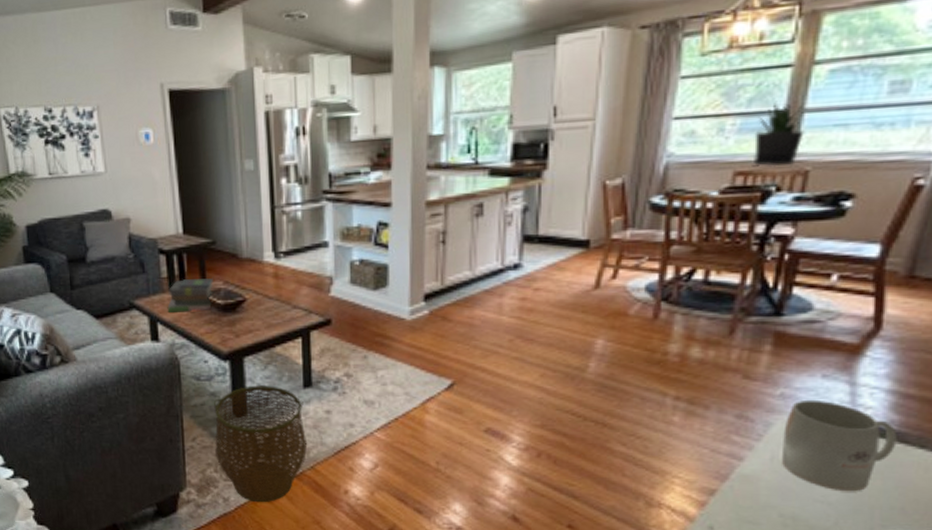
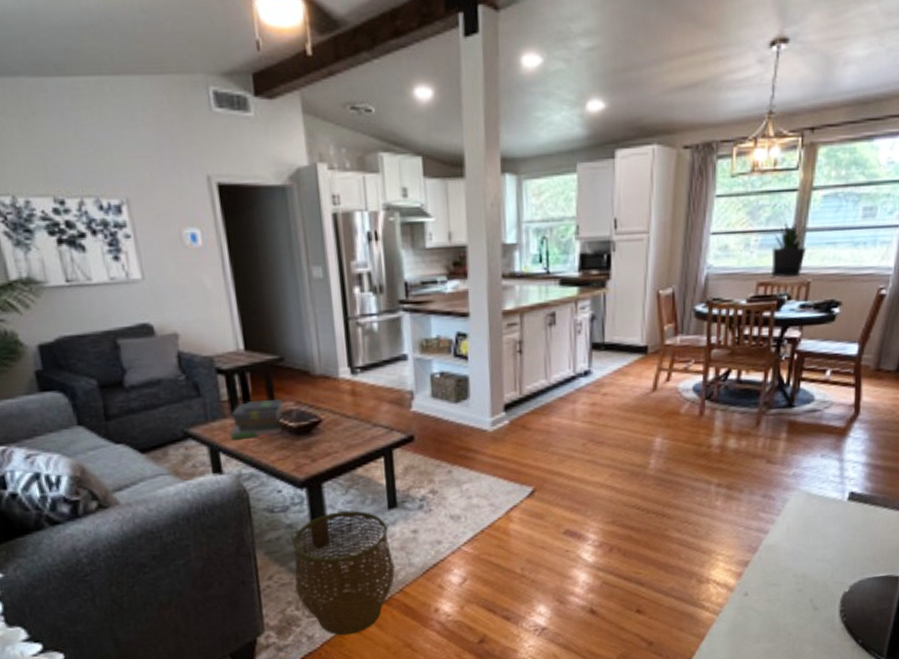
mug: present [781,401,897,492] -> none [794,476,870,550]

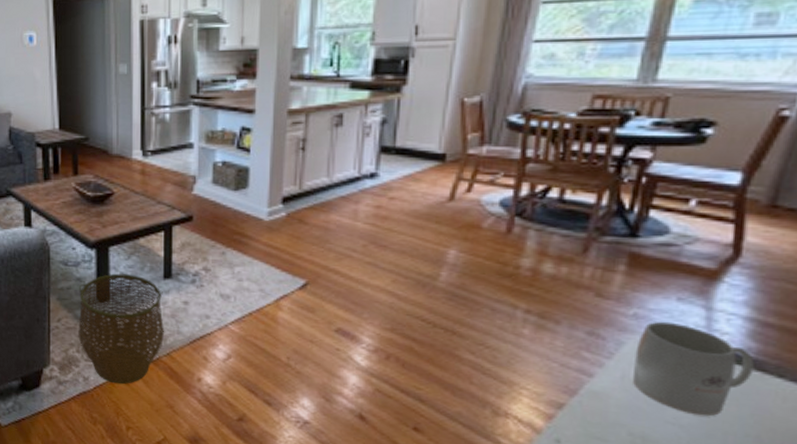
books: present [230,399,286,440] -> none [41,171,86,202]
planter: present [771,220,807,279] -> none [613,28,666,92]
mug: none [794,476,870,550] -> present [632,322,755,417]

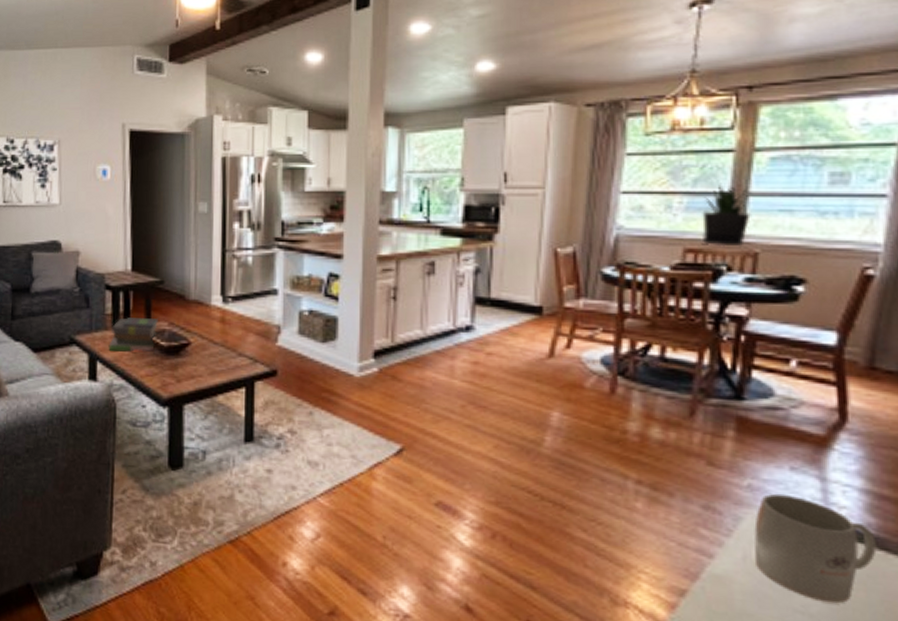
books: none [41,171,86,202] -> present [108,317,159,353]
basket: present [78,273,165,385] -> none [146,436,246,571]
planter: none [613,28,666,92] -> present [702,183,751,247]

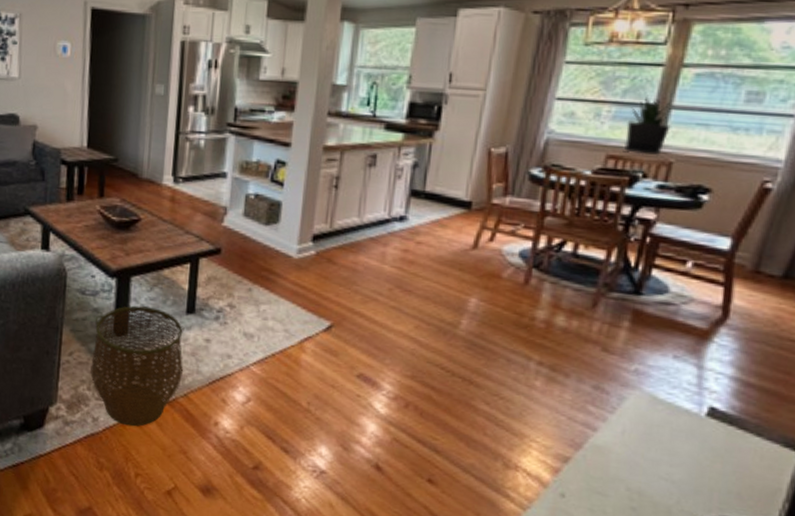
books: present [108,317,159,353] -> none [61,192,111,227]
basket: none [146,436,246,571] -> present [90,305,185,427]
mug: present [754,494,877,604] -> none [631,378,738,473]

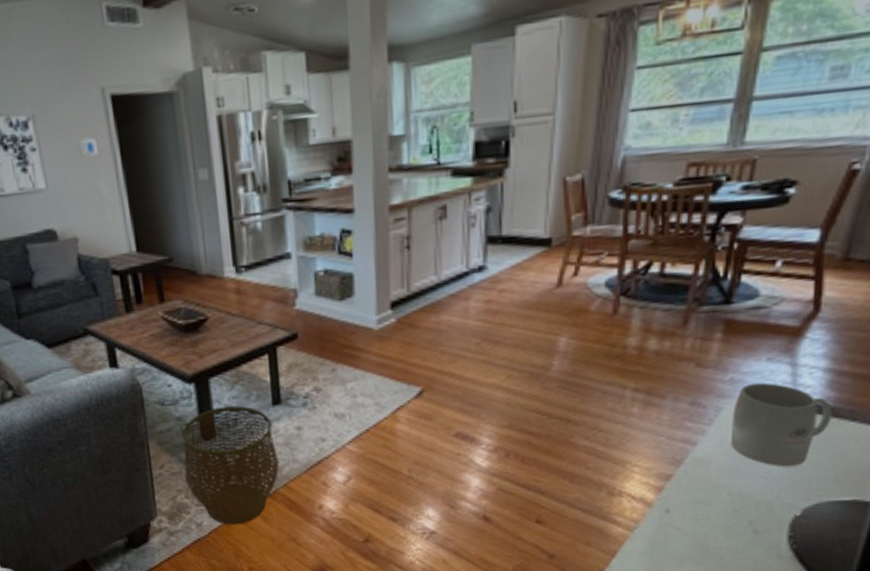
planter: present [624,95,671,156] -> none [706,89,753,157]
mug: none [631,378,738,473] -> present [730,383,832,467]

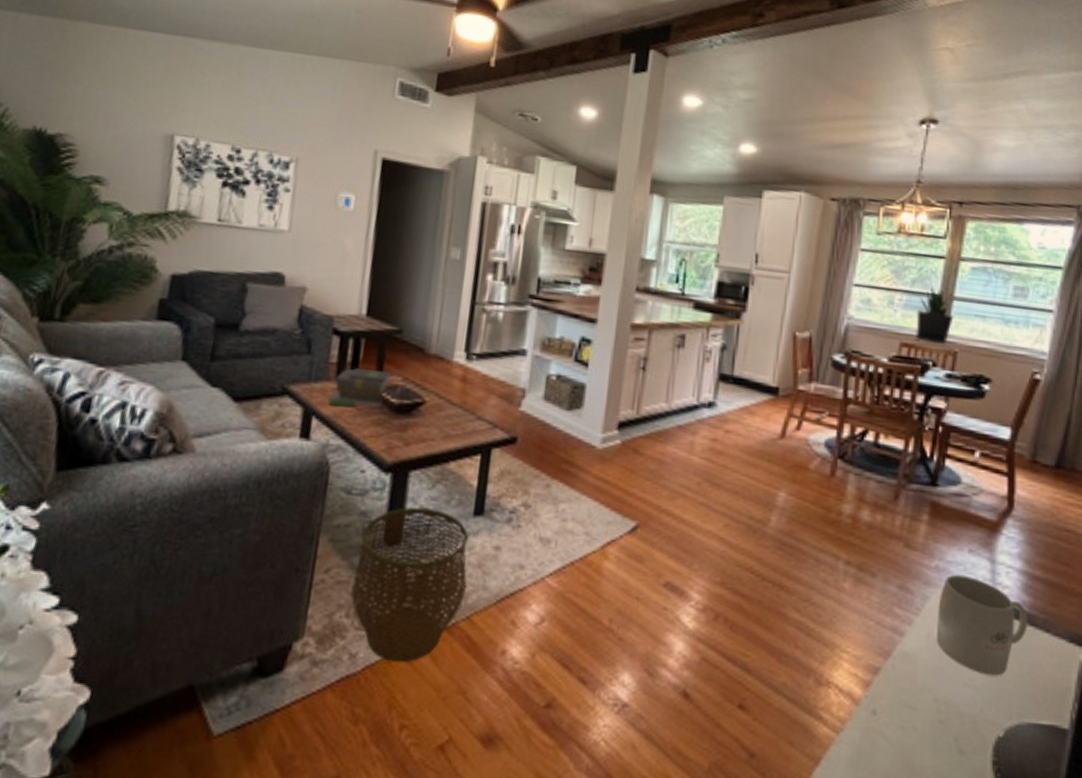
books: none [124,298,175,337] -> present [328,368,391,411]
planter: none [706,89,753,157] -> present [916,285,954,346]

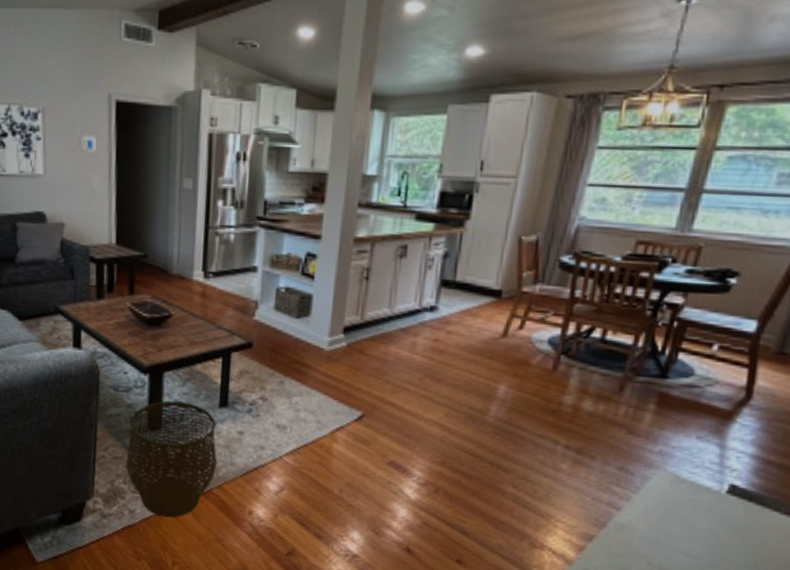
books: present [328,368,391,411] -> none [92,289,142,324]
planter: present [916,285,954,346] -> none [654,179,703,241]
mug: present [936,575,1028,676] -> none [654,458,757,547]

